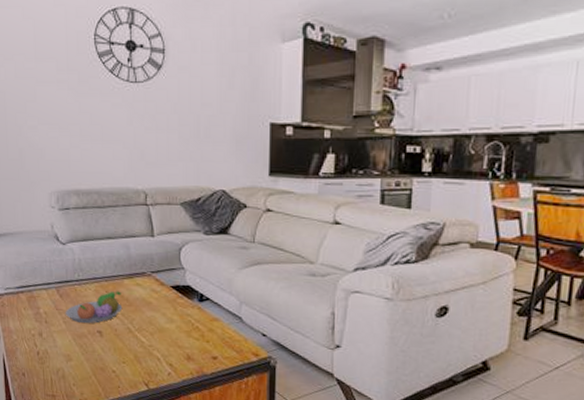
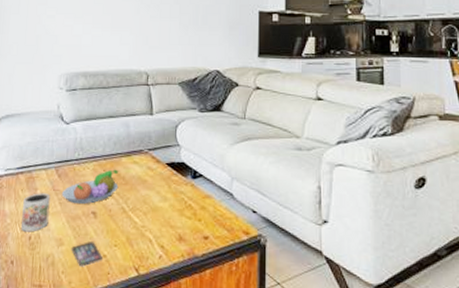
mug: none [27,311,55,348] -> present [21,193,50,232]
smartphone: none [80,358,112,381] -> present [71,242,102,267]

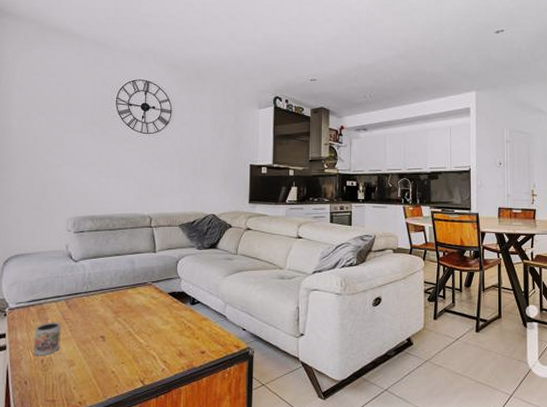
fruit bowl: present [61,169,119,205] -> none [71,299,125,331]
smartphone: present [71,242,102,267] -> none [82,361,111,382]

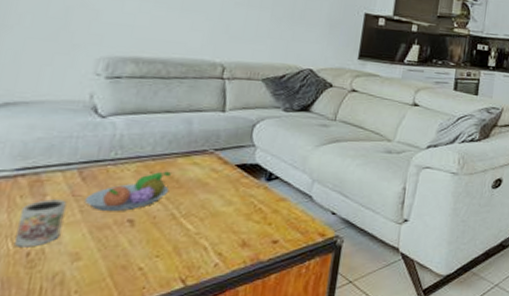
fruit bowl: none [71,299,125,331] -> present [84,171,171,212]

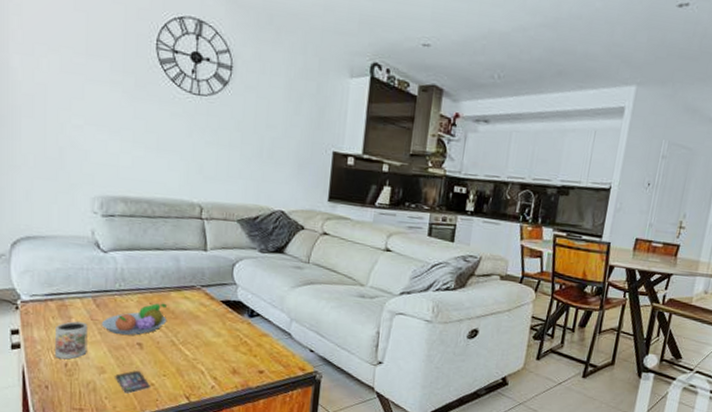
smartphone: none [92,254,138,283] -> present [115,371,150,394]

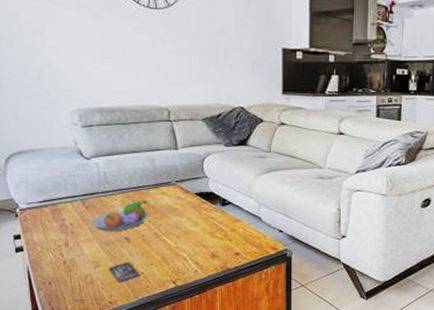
mug: present [55,321,88,360] -> none [52,223,82,257]

